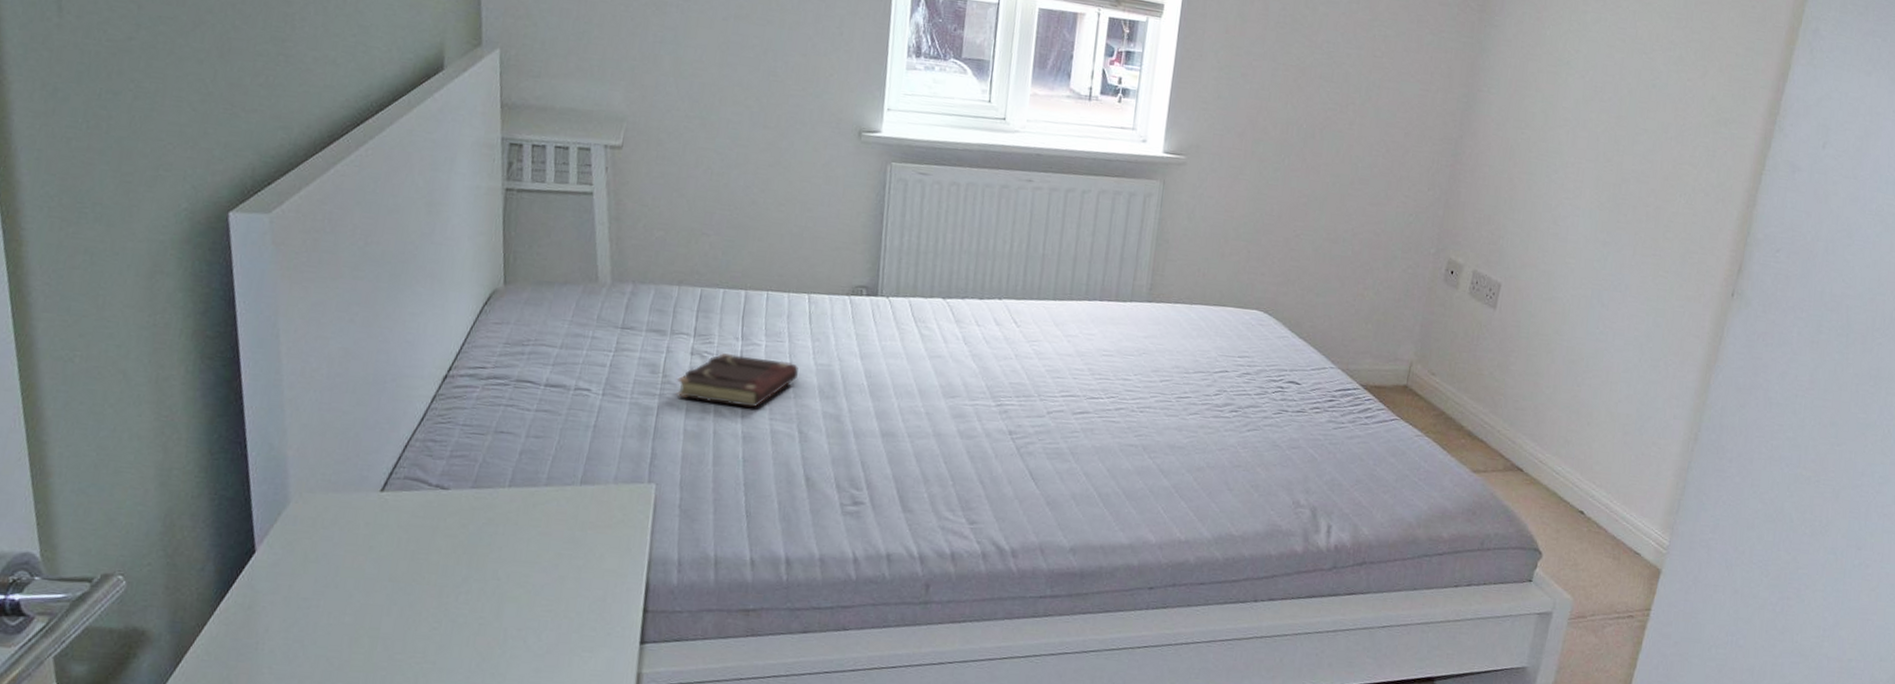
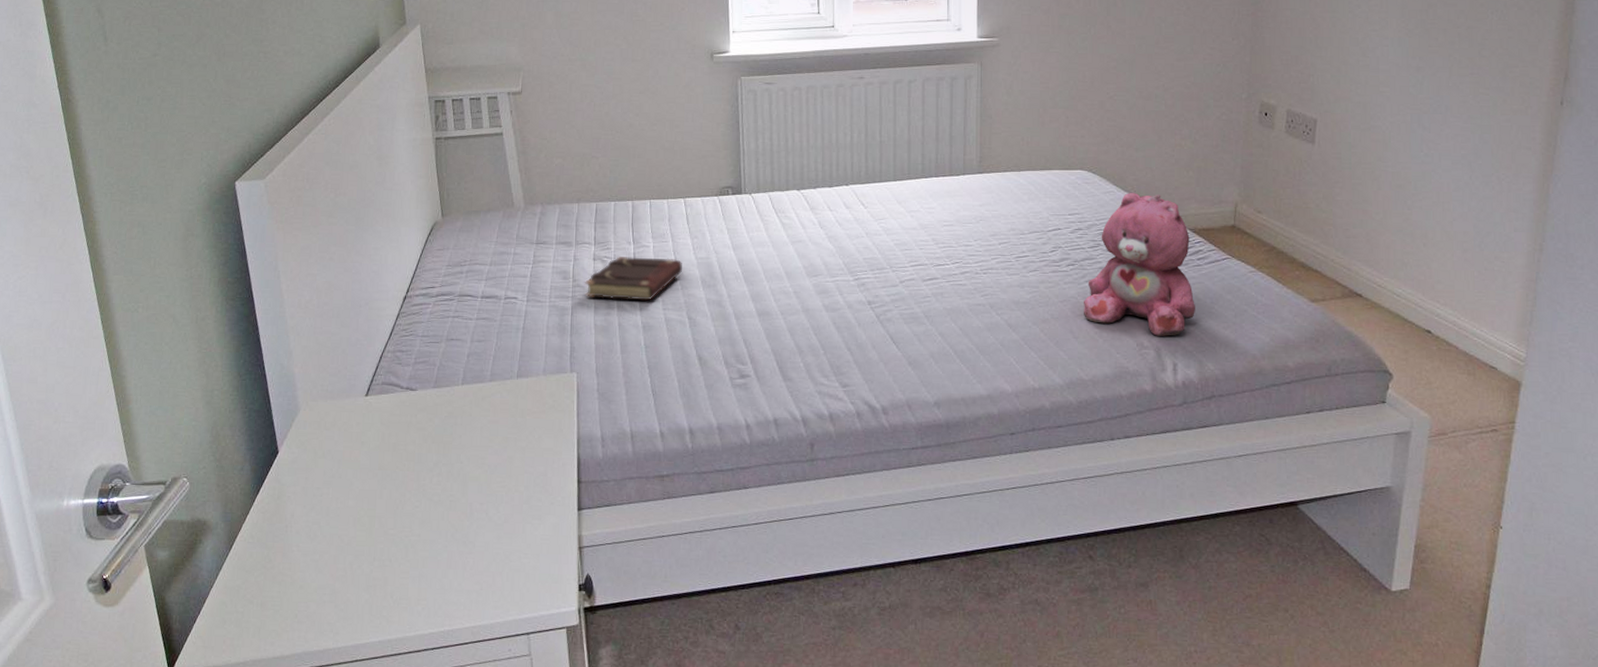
teddy bear: none [1241,339,1361,496] -> present [1084,192,1195,336]

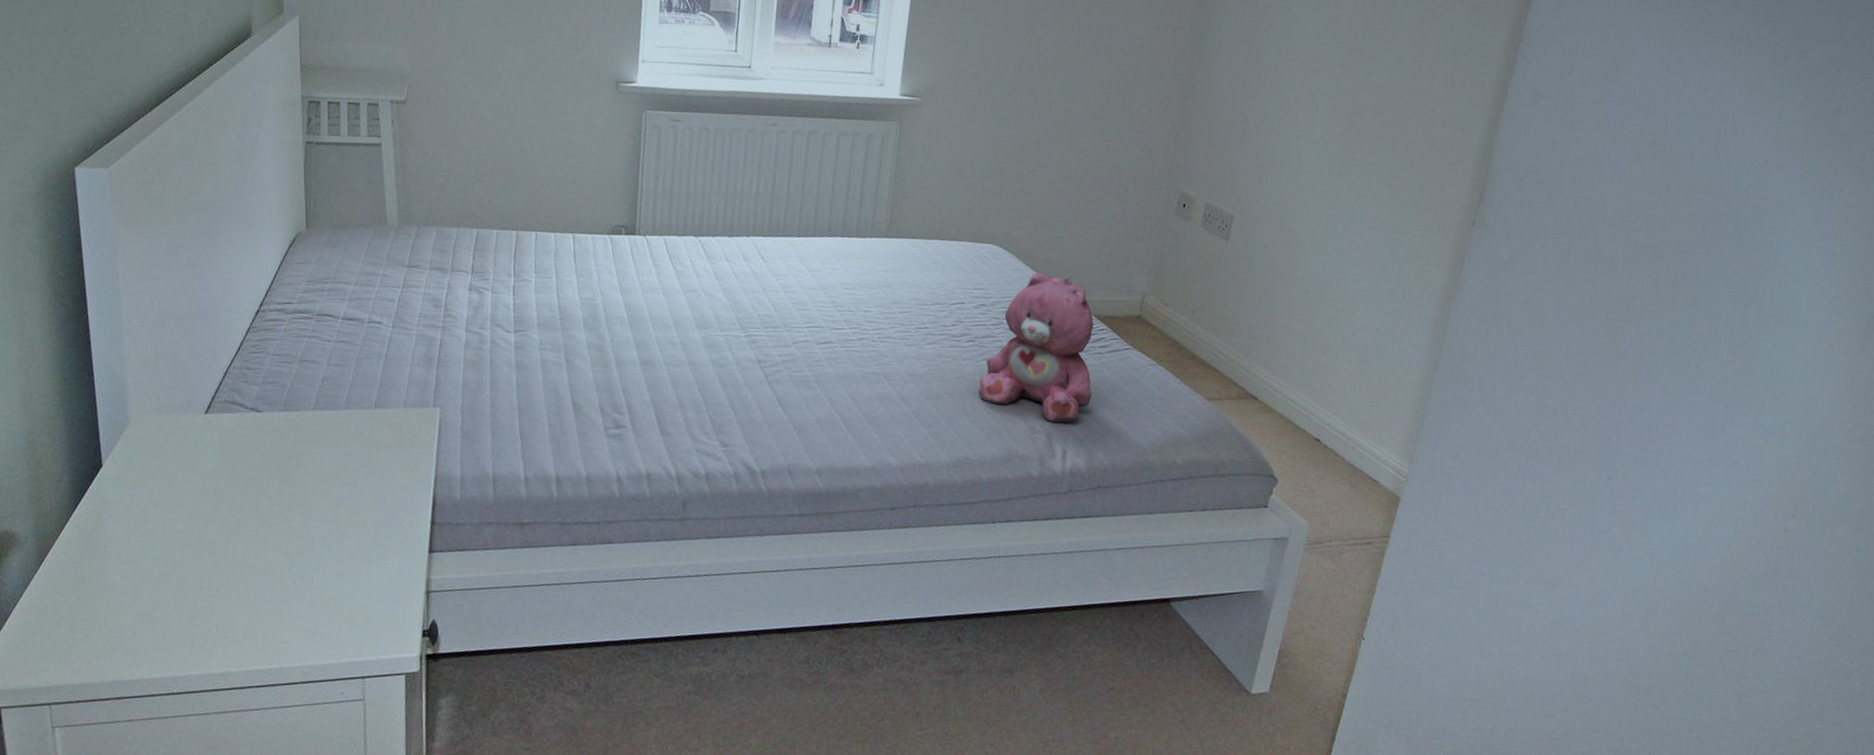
book: present [585,257,682,301] -> none [457,289,565,338]

